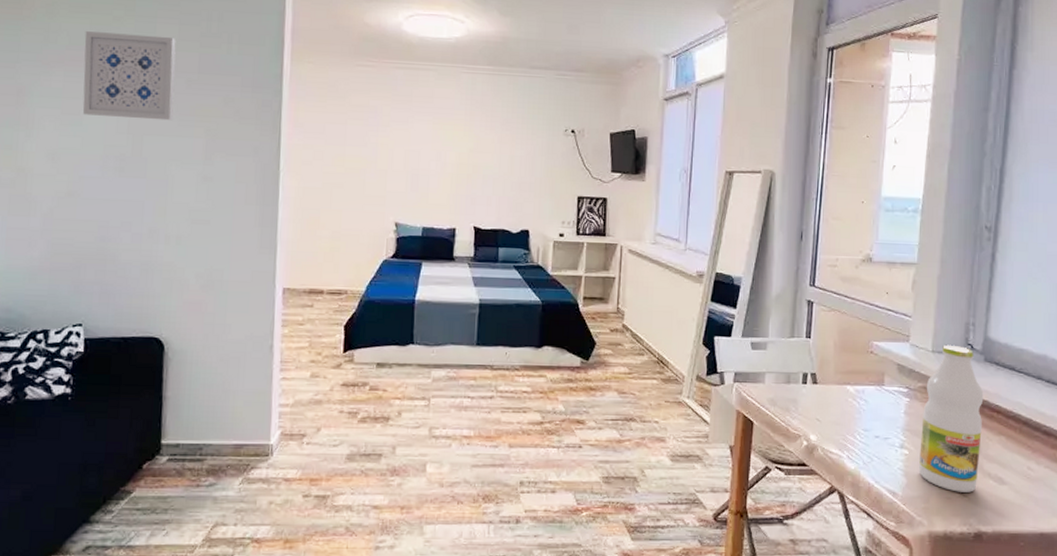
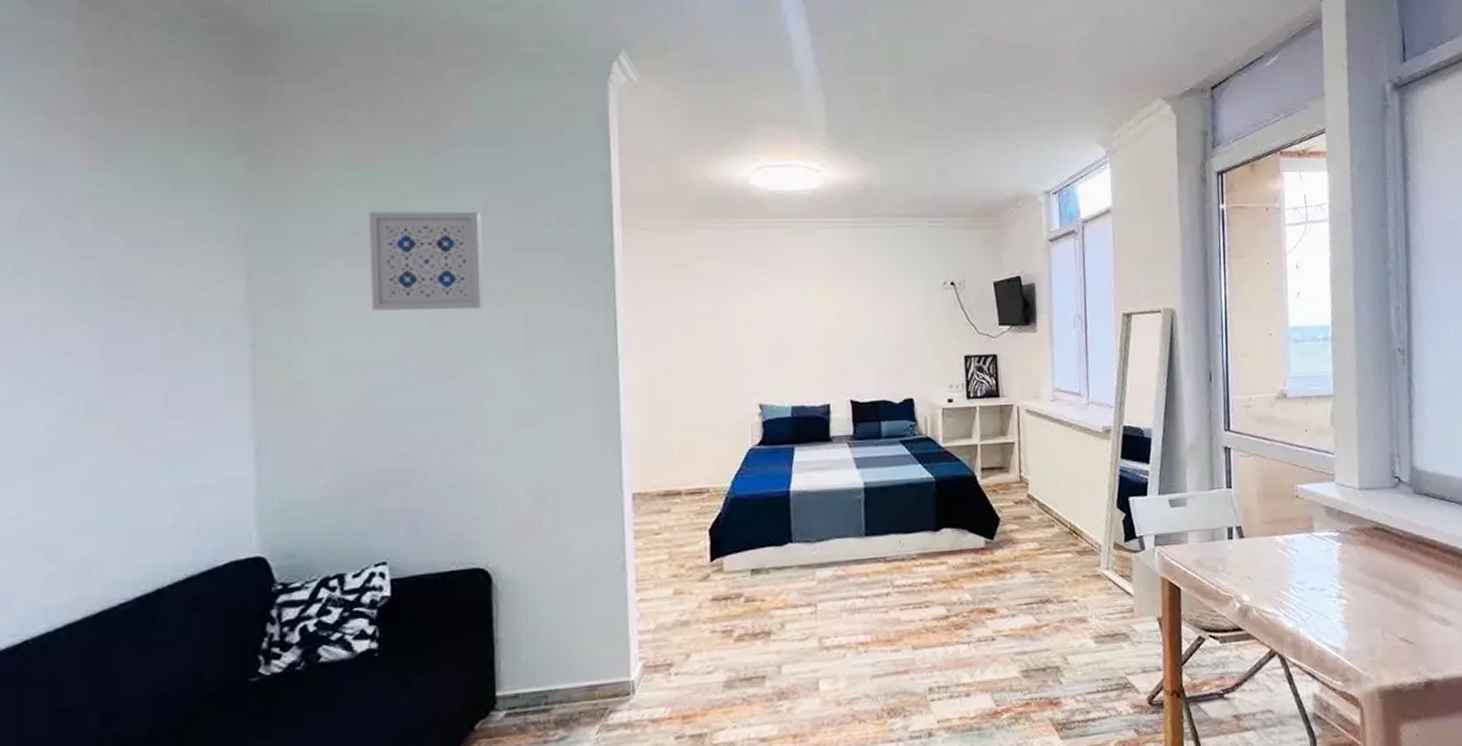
bottle: present [918,344,984,493] -> none [1357,479,1421,640]

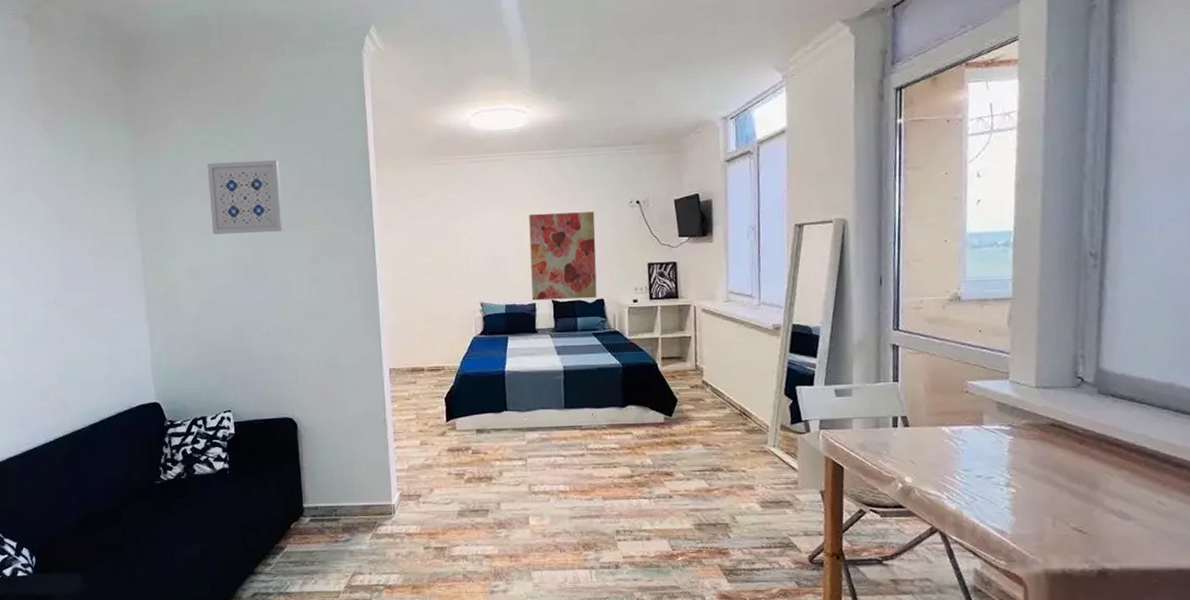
wall art: none [822,293,905,401] -> present [529,212,597,301]

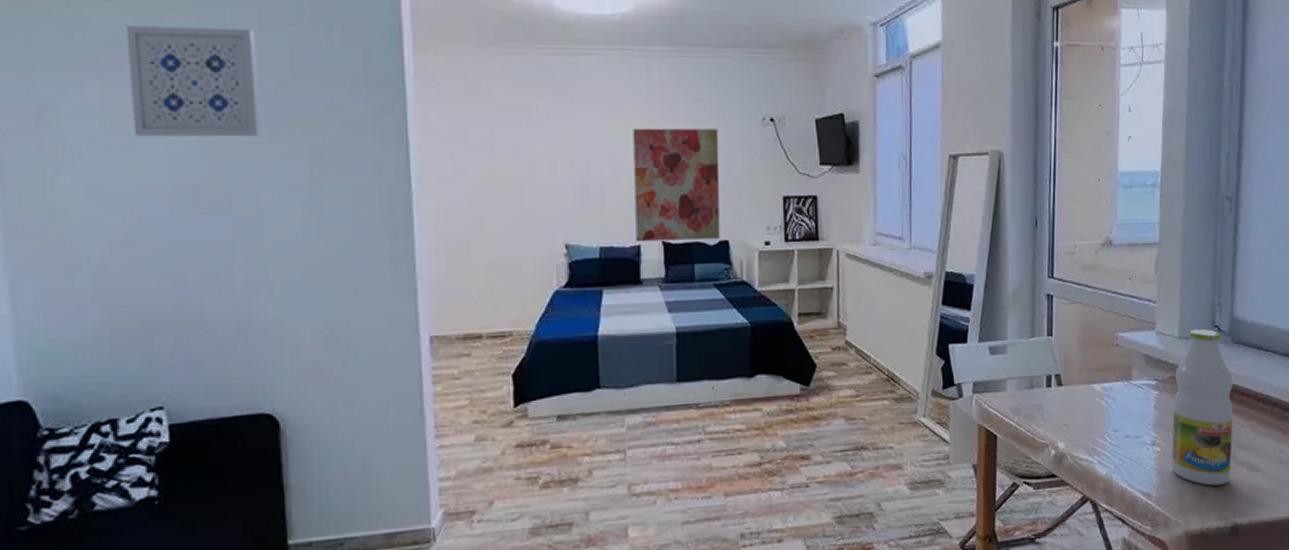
bottle: none [1028,379,1100,529] -> present [1171,328,1233,486]

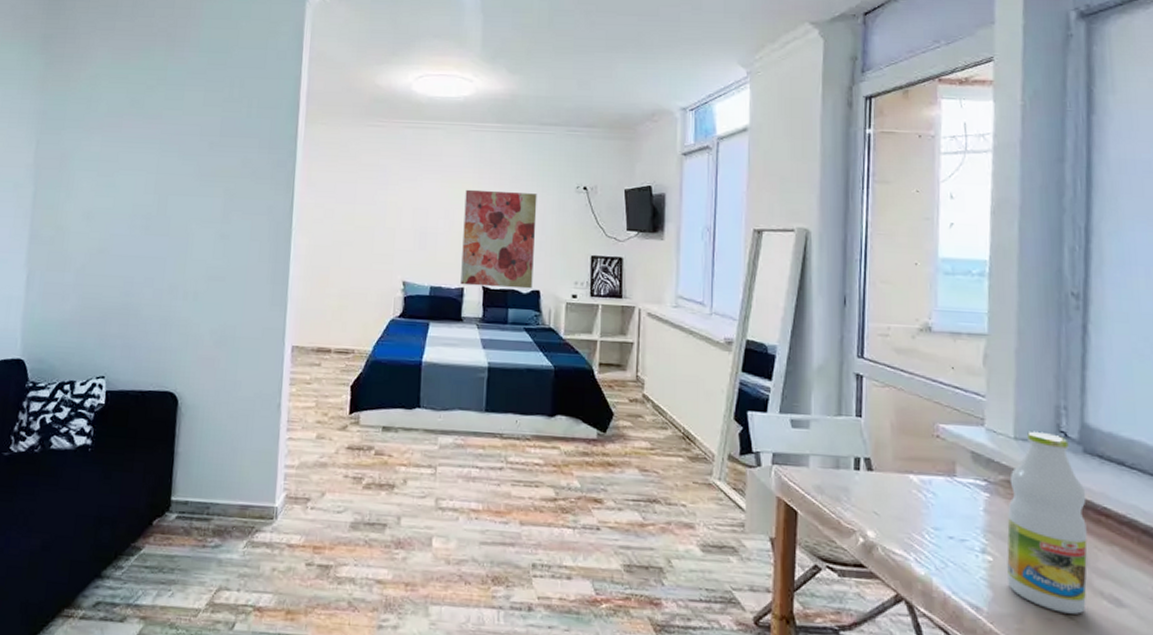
wall art: present [126,26,261,138] -> none [116,100,202,181]

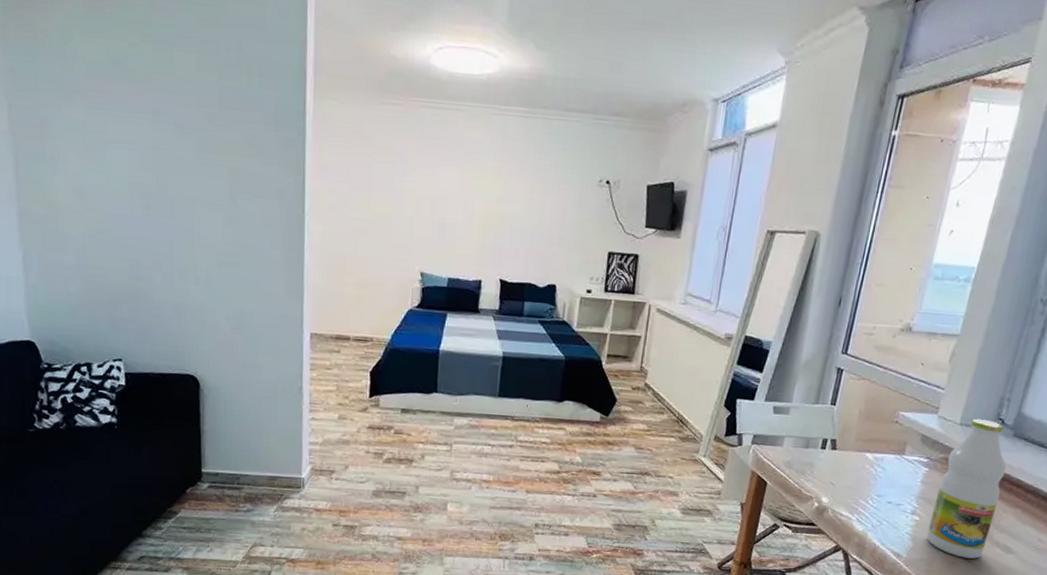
wall art: present [460,189,537,289] -> none [478,178,559,283]

